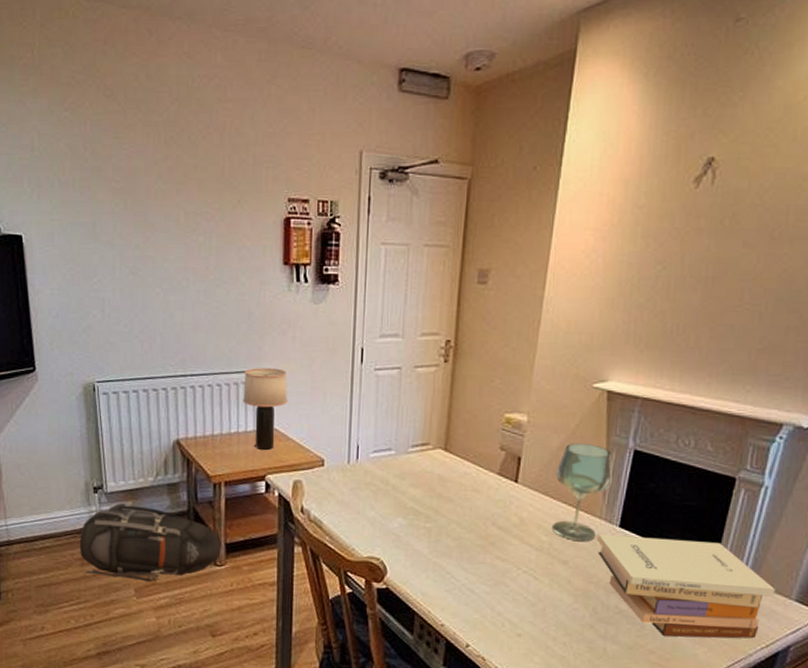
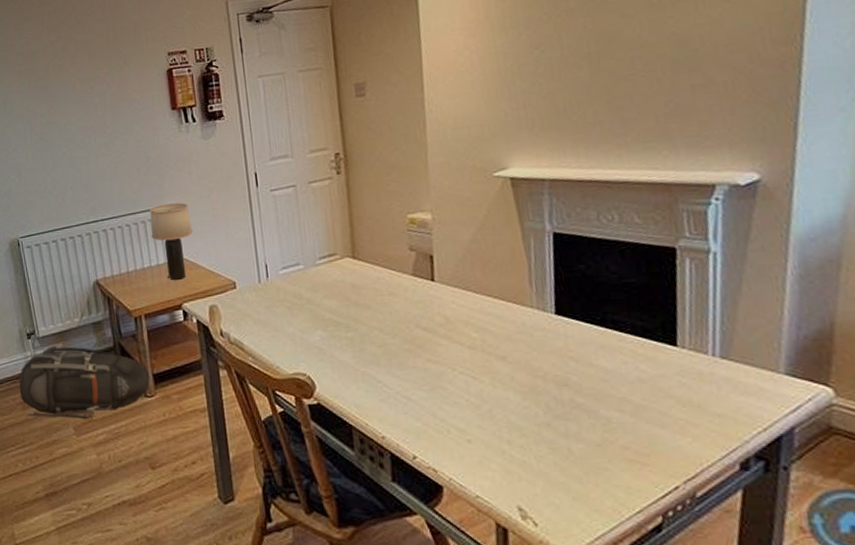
wine glass: present [552,443,613,542] -> none [472,233,536,335]
books: present [597,533,775,639] -> none [532,319,758,428]

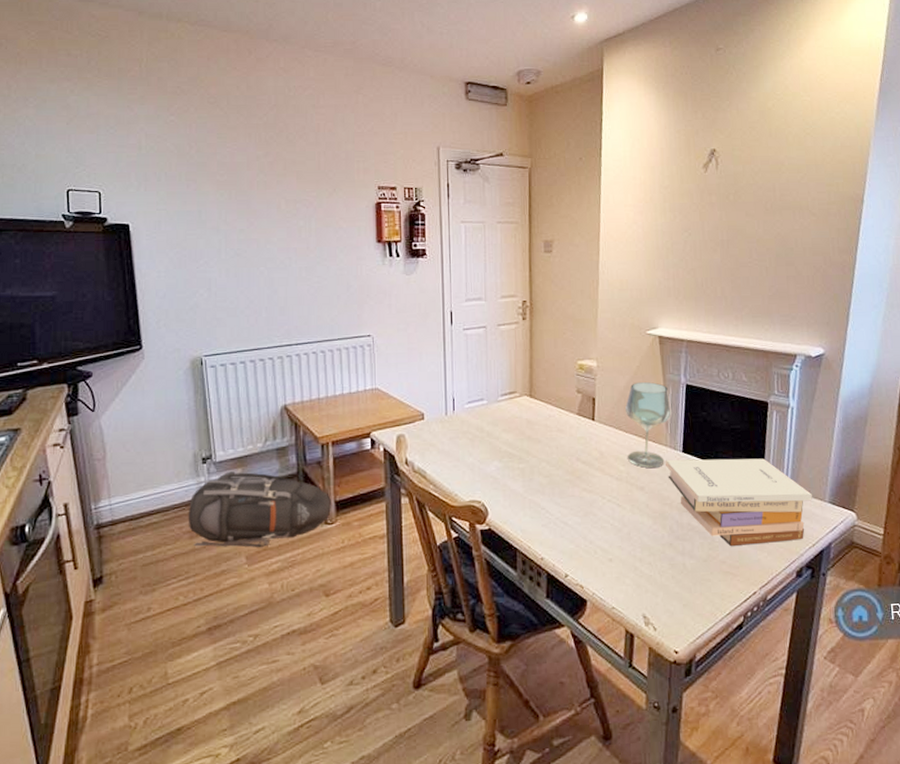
table lamp: present [149,202,193,281] -> none [345,333,388,410]
wine glass: none [472,233,536,335] -> present [624,382,672,469]
books: none [532,319,758,428] -> present [665,458,812,546]

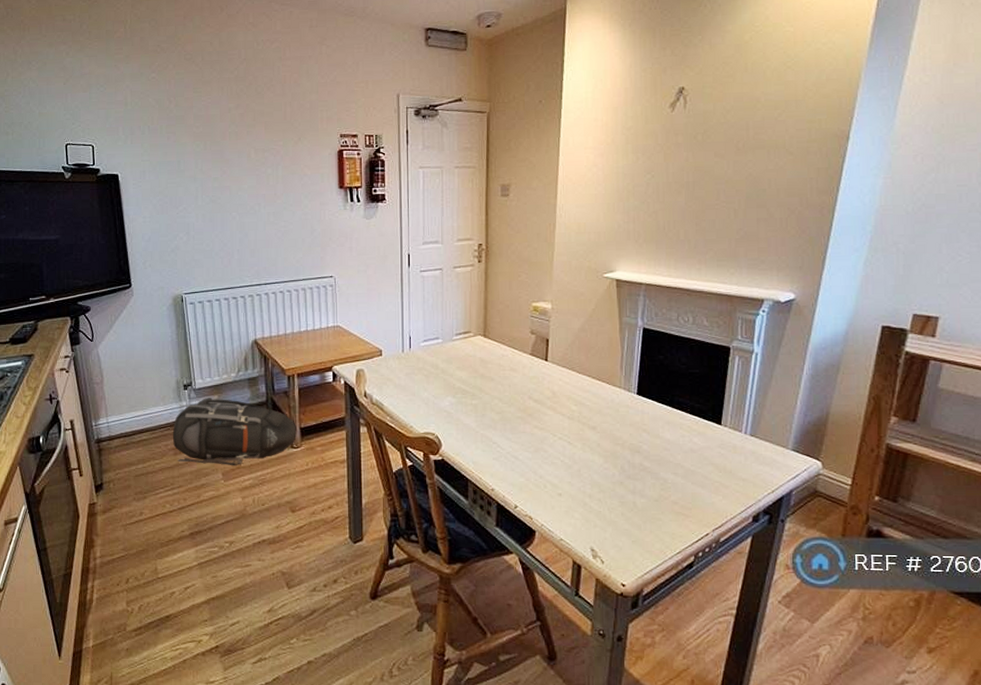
wine glass: present [624,382,672,469] -> none [578,325,627,409]
books: present [665,458,812,546] -> none [619,401,774,488]

